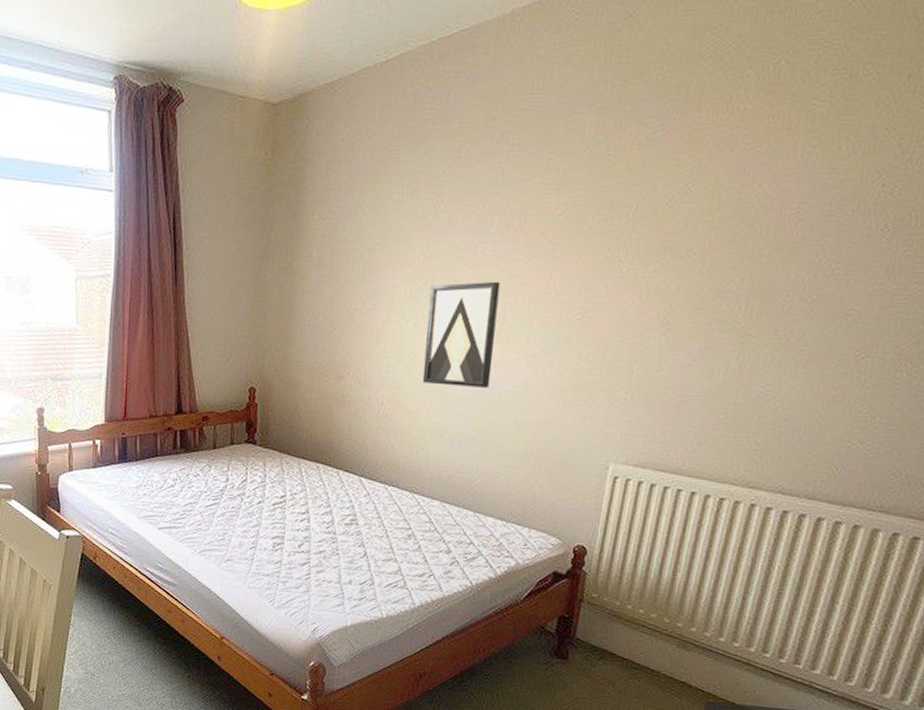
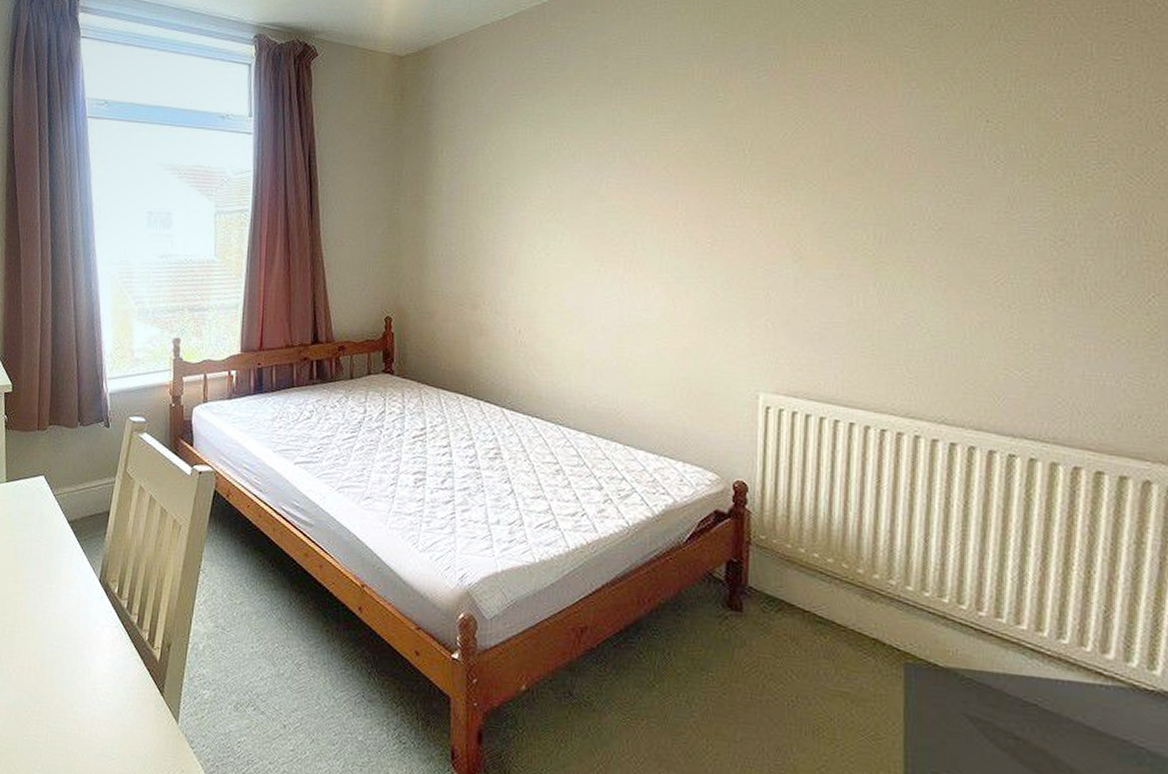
wall art: present [422,281,501,388] -> none [558,212,628,316]

